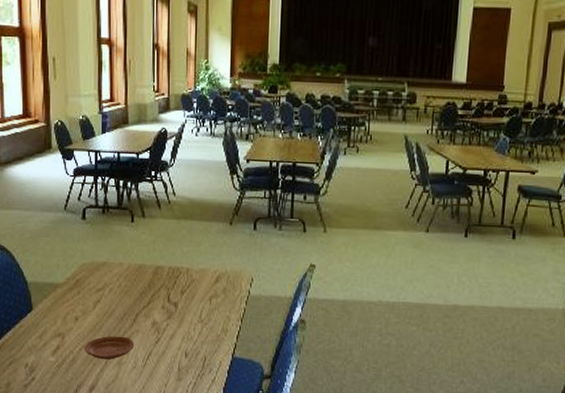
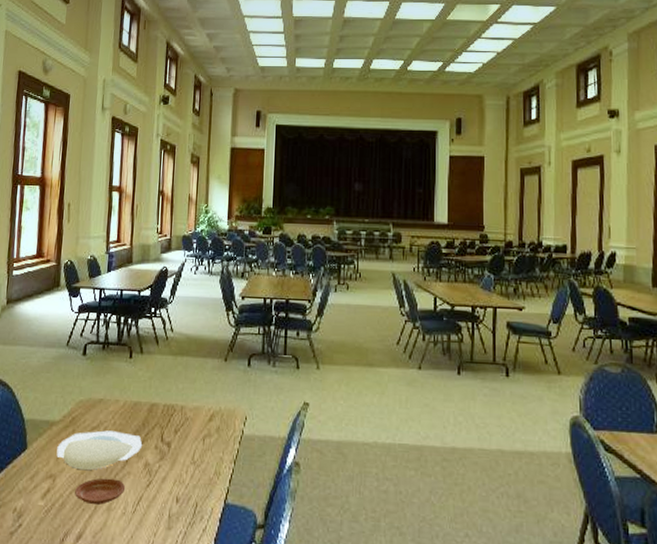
plate: none [63,292,150,329] -> present [56,430,143,470]

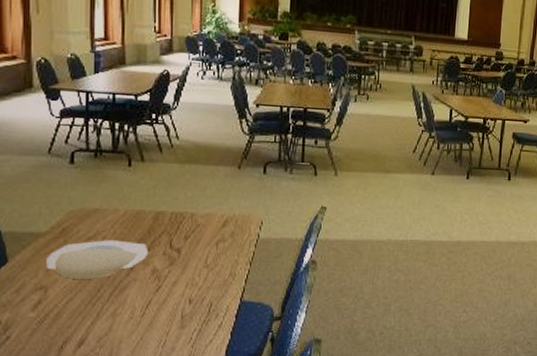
plate: present [74,478,126,505] -> none [71,286,132,311]

